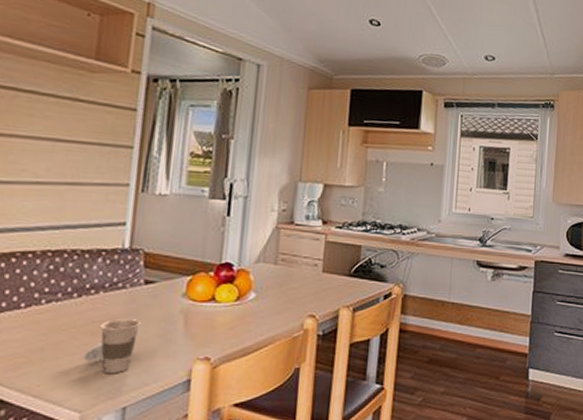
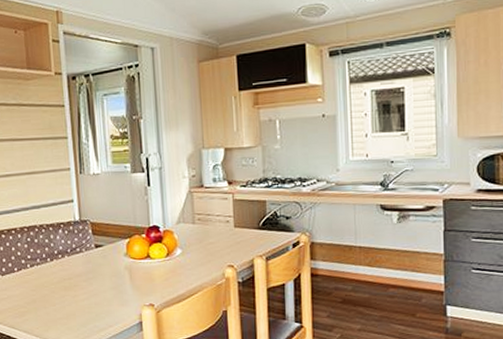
cup: present [83,318,142,374] -> none [63,275,99,319]

